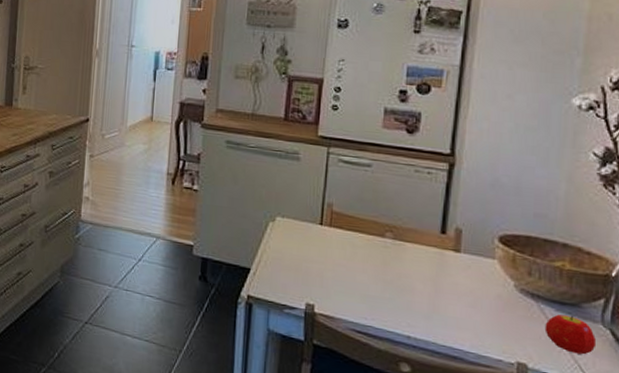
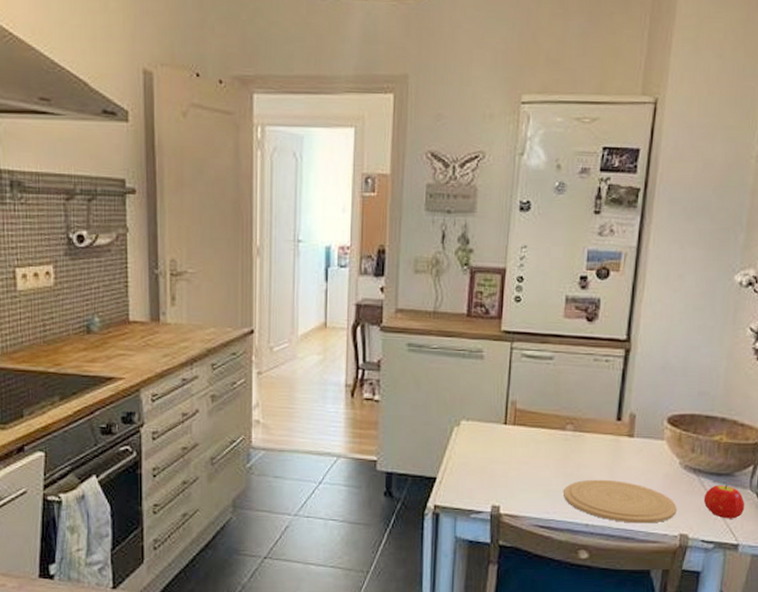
plate: none [383,290,512,346] -> present [563,479,677,524]

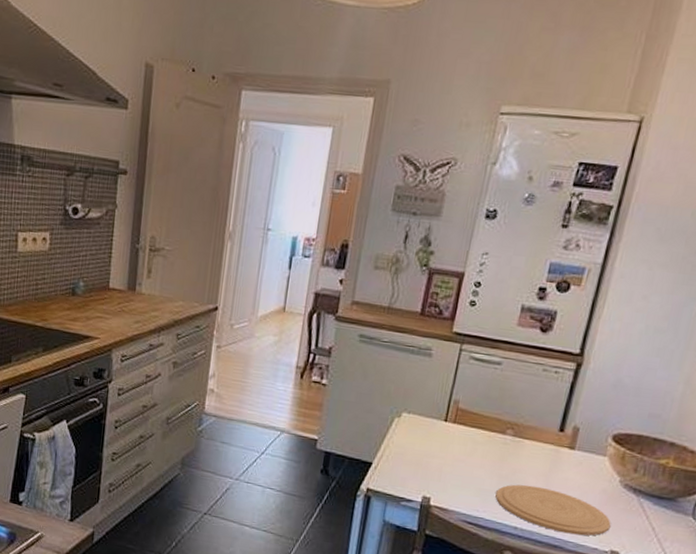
fruit: present [703,484,745,519] -> none [640,507,685,544]

